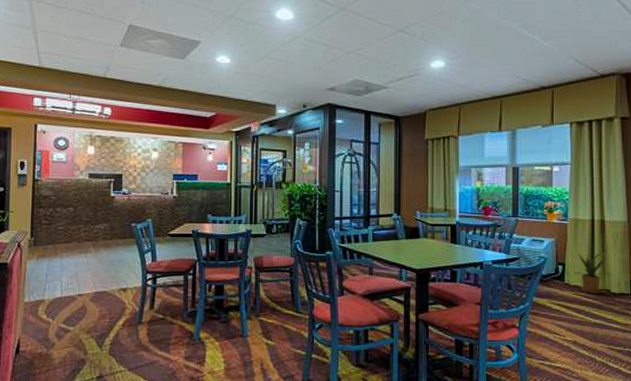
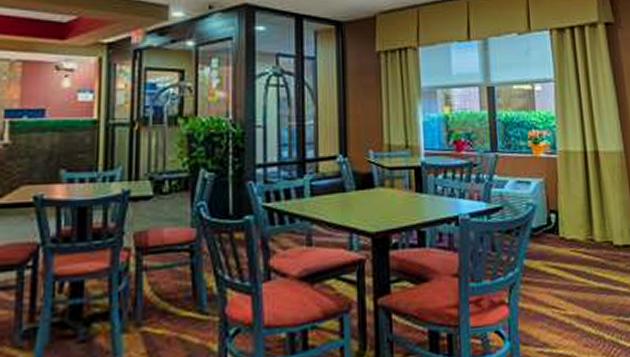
house plant: present [568,253,613,294] -> none [560,193,614,249]

